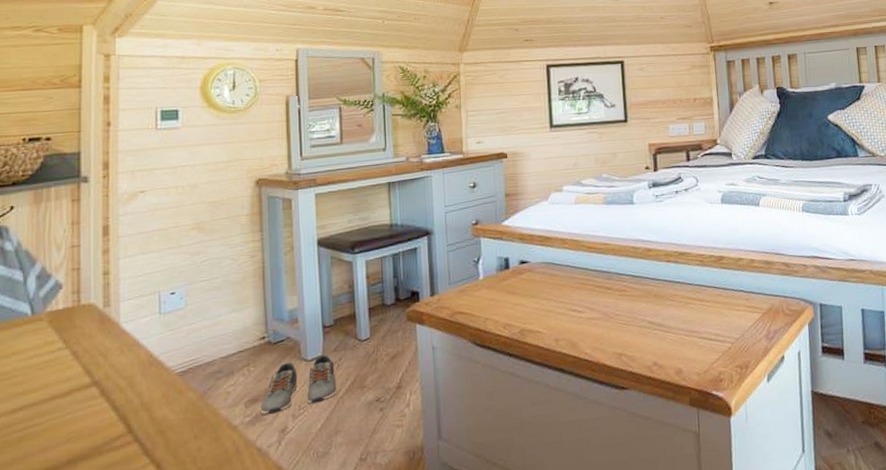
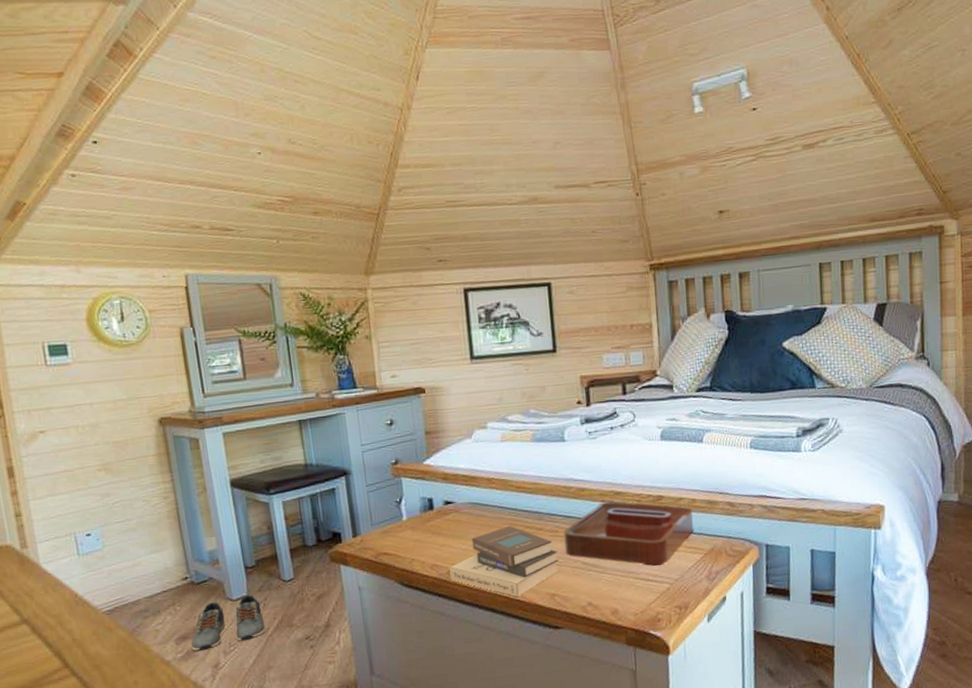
books: none [521,284,626,357] -> present [449,525,559,598]
decorative tray: none [631,262,753,325] -> present [563,501,694,566]

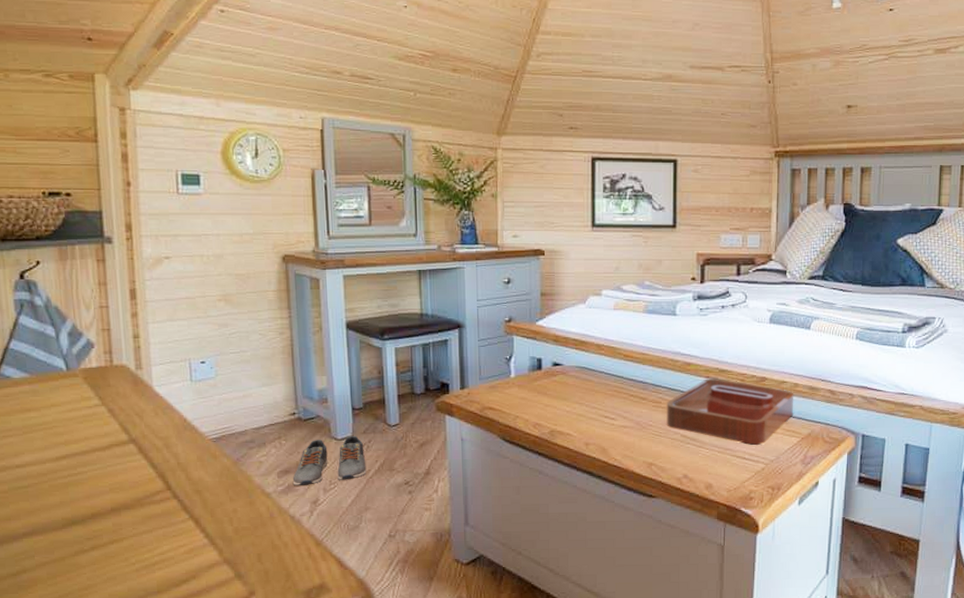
books: present [449,525,559,598] -> none [551,392,659,463]

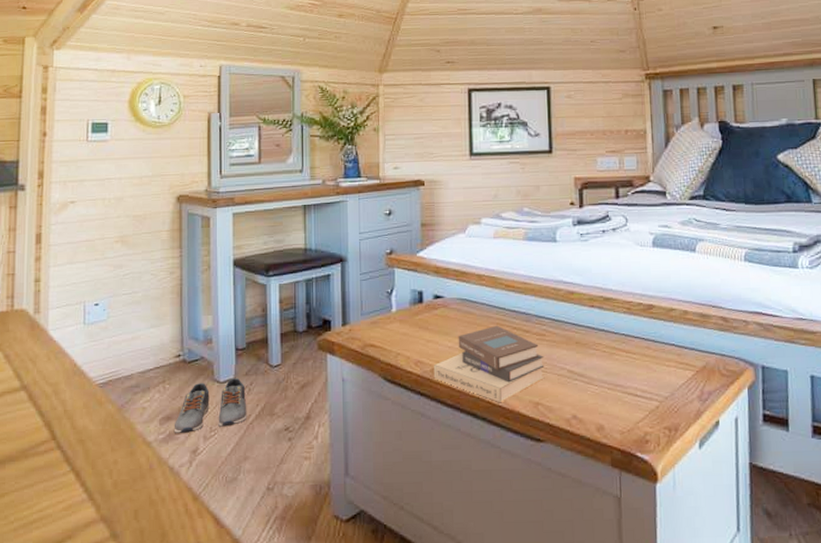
books: none [551,392,659,463] -> present [433,325,545,403]
decorative tray: present [666,379,794,445] -> none [551,308,686,380]

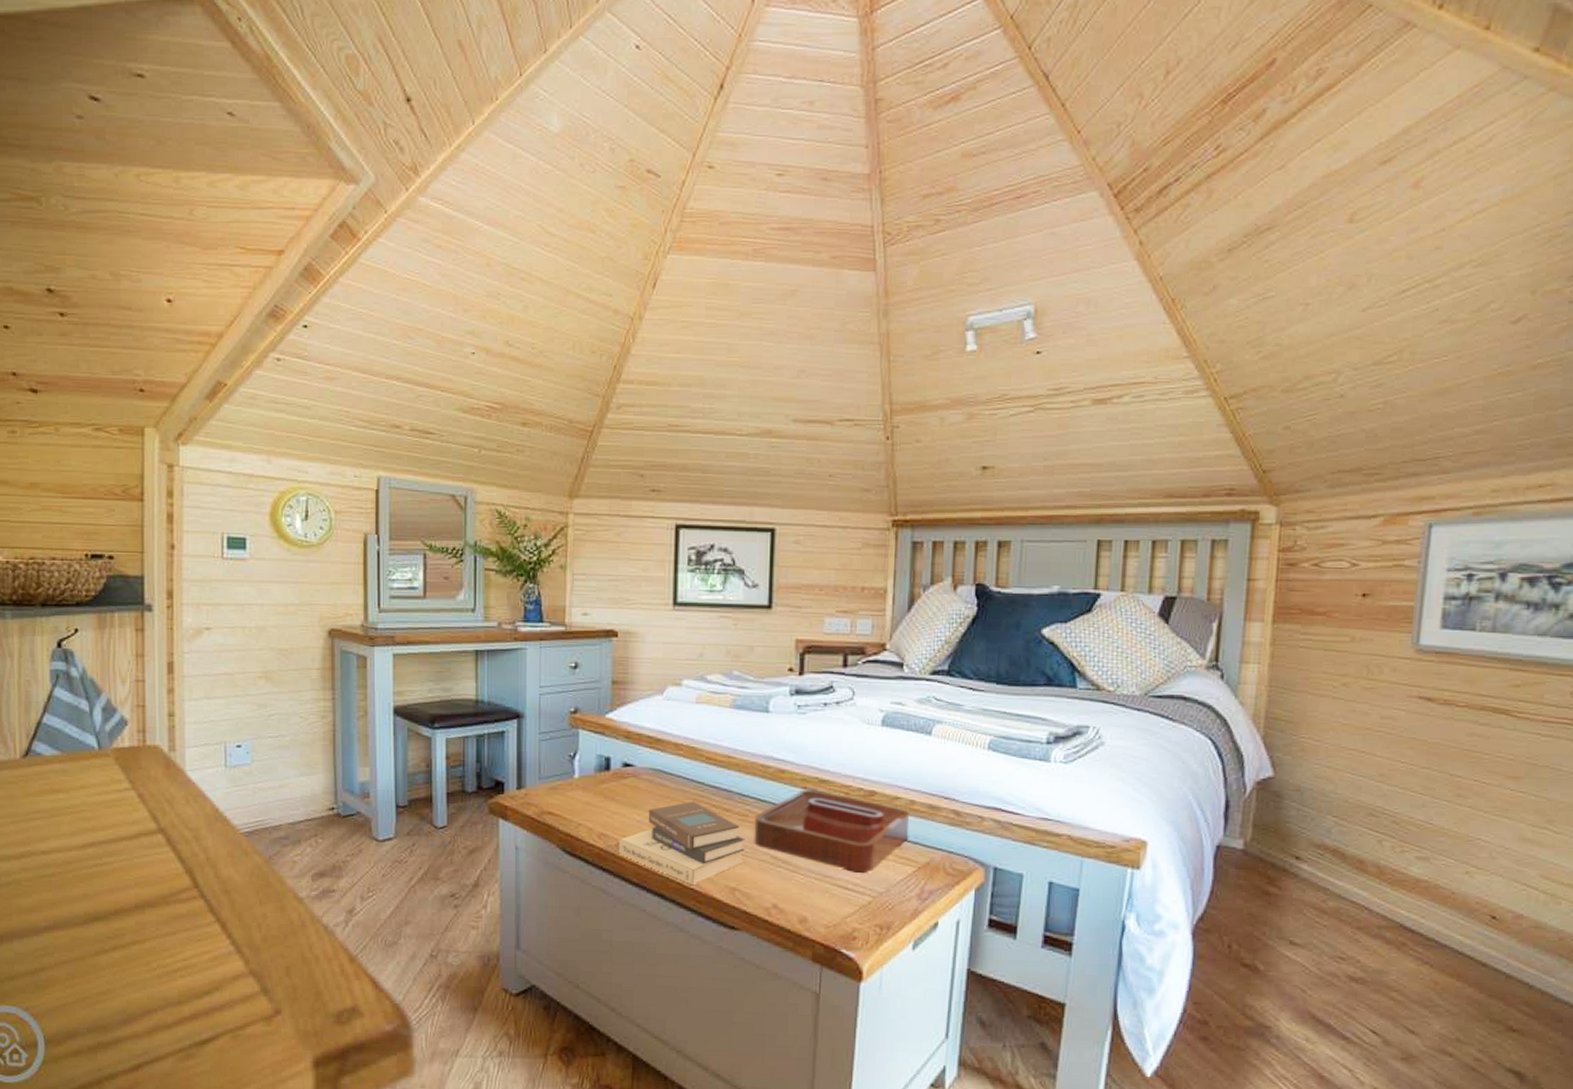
shoe: present [174,378,247,434] -> none [327,837,409,893]
decorative tray: none [551,308,686,380] -> present [754,790,910,873]

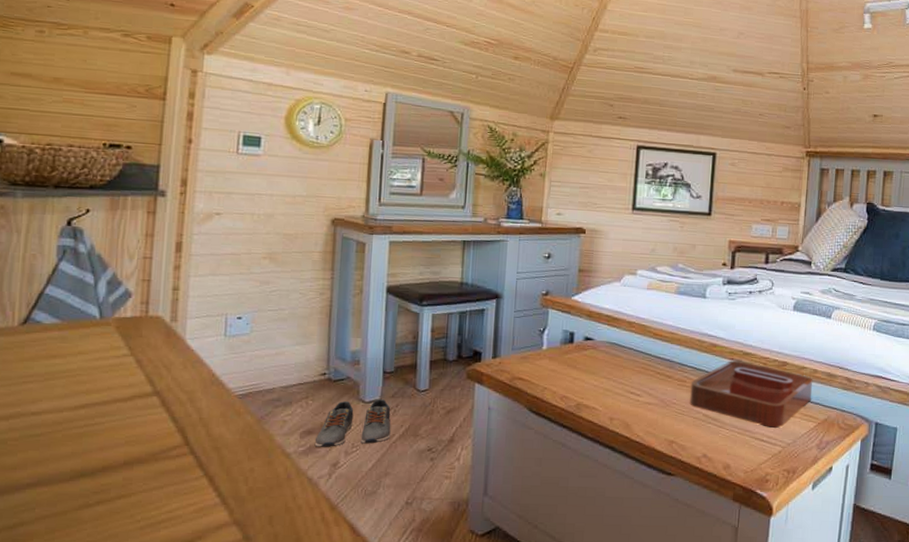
shoe: none [327,837,409,893] -> present [314,399,391,448]
books: present [618,801,745,886] -> none [577,369,683,439]

